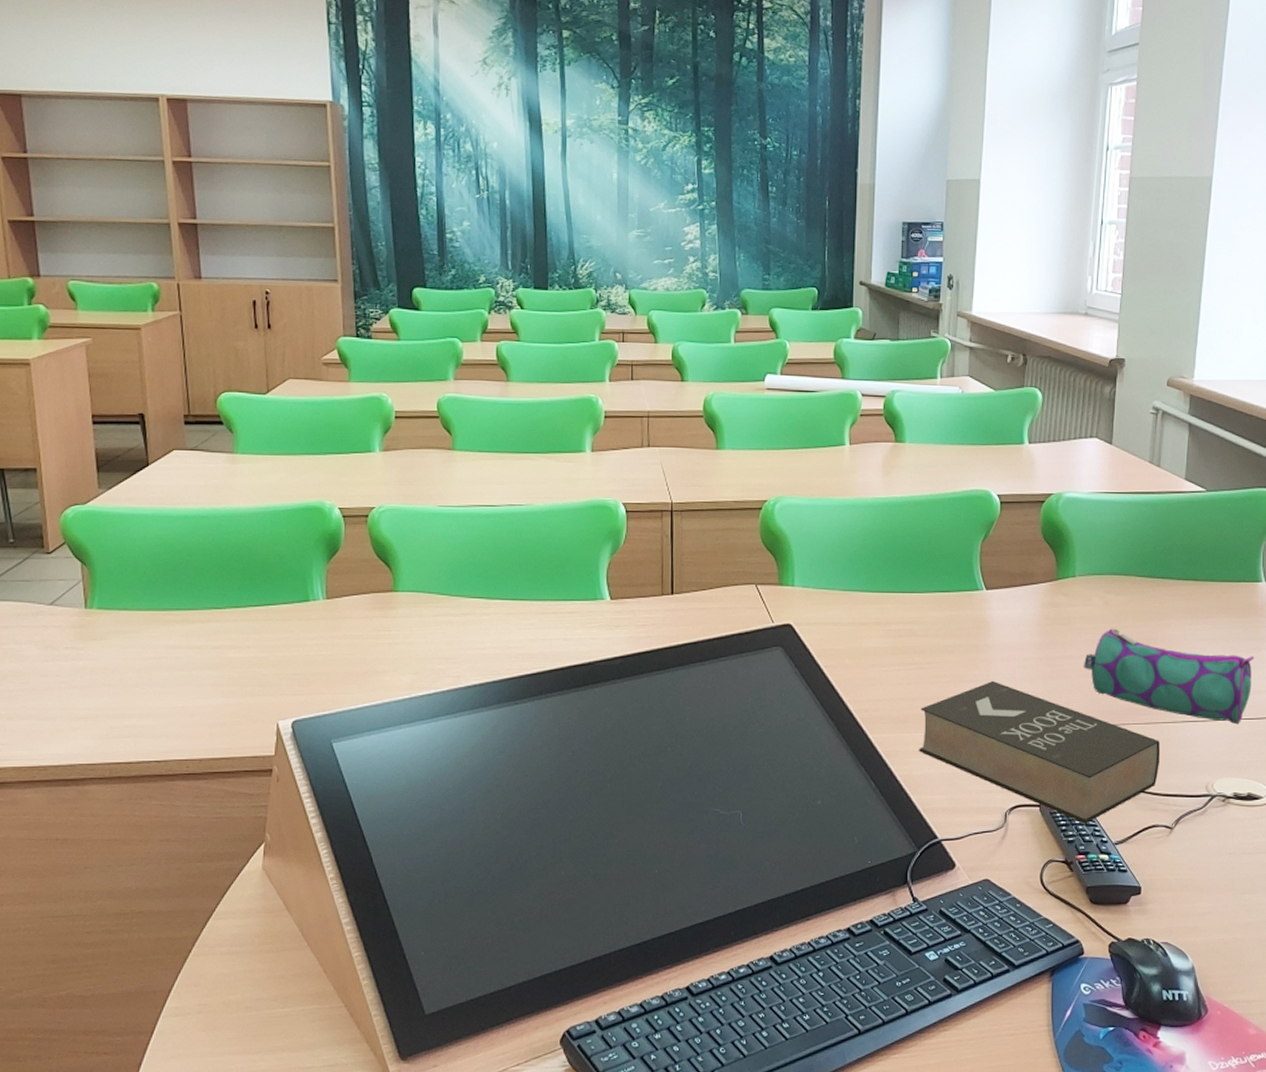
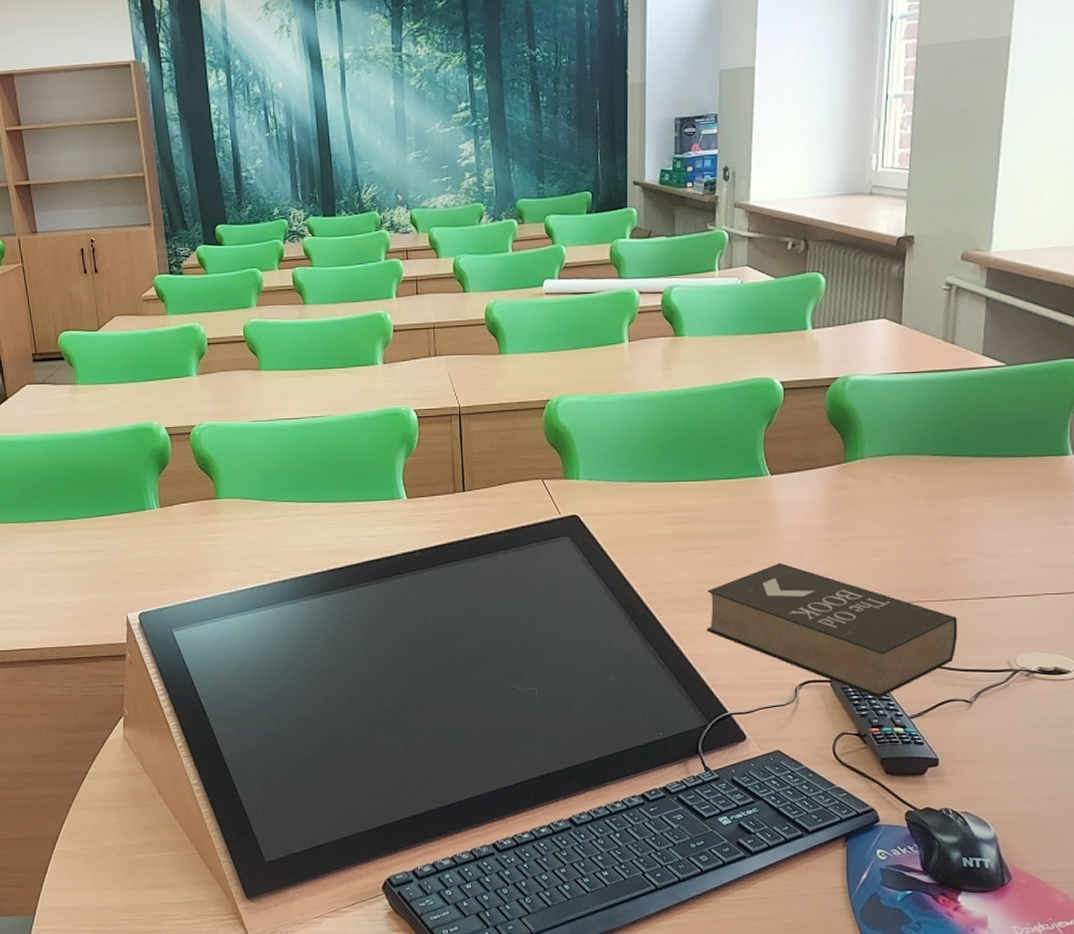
pencil case: present [1083,628,1254,725] -> none [873,508,1061,600]

